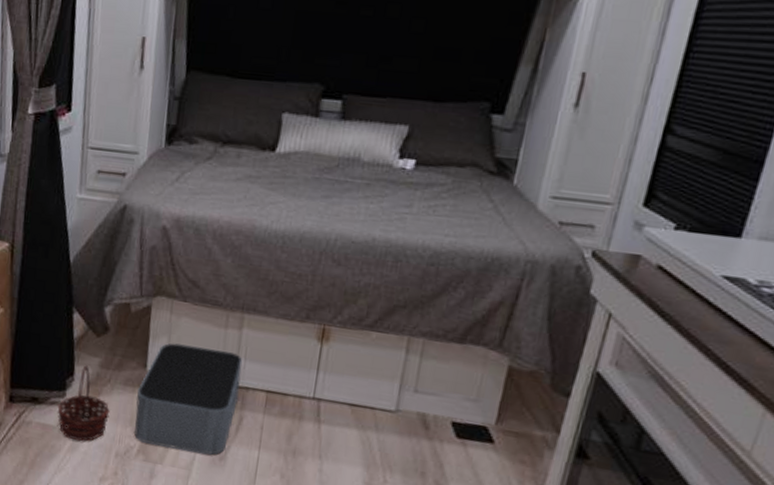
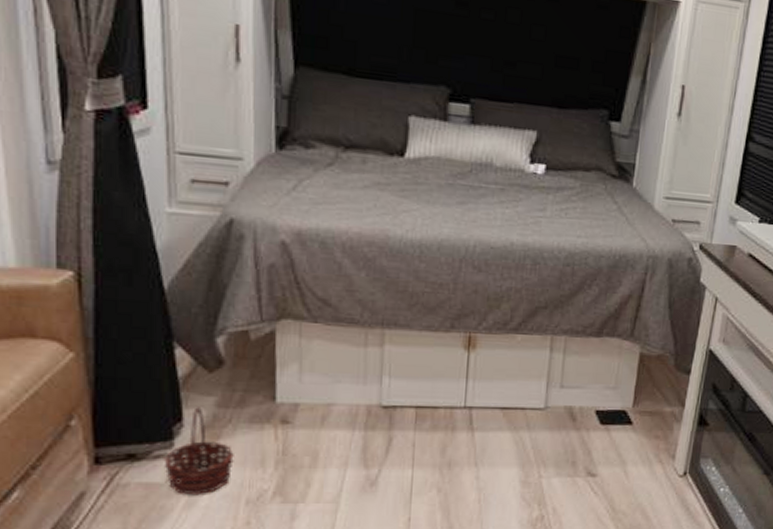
storage bin: present [133,343,243,455] -> none [265,369,387,485]

